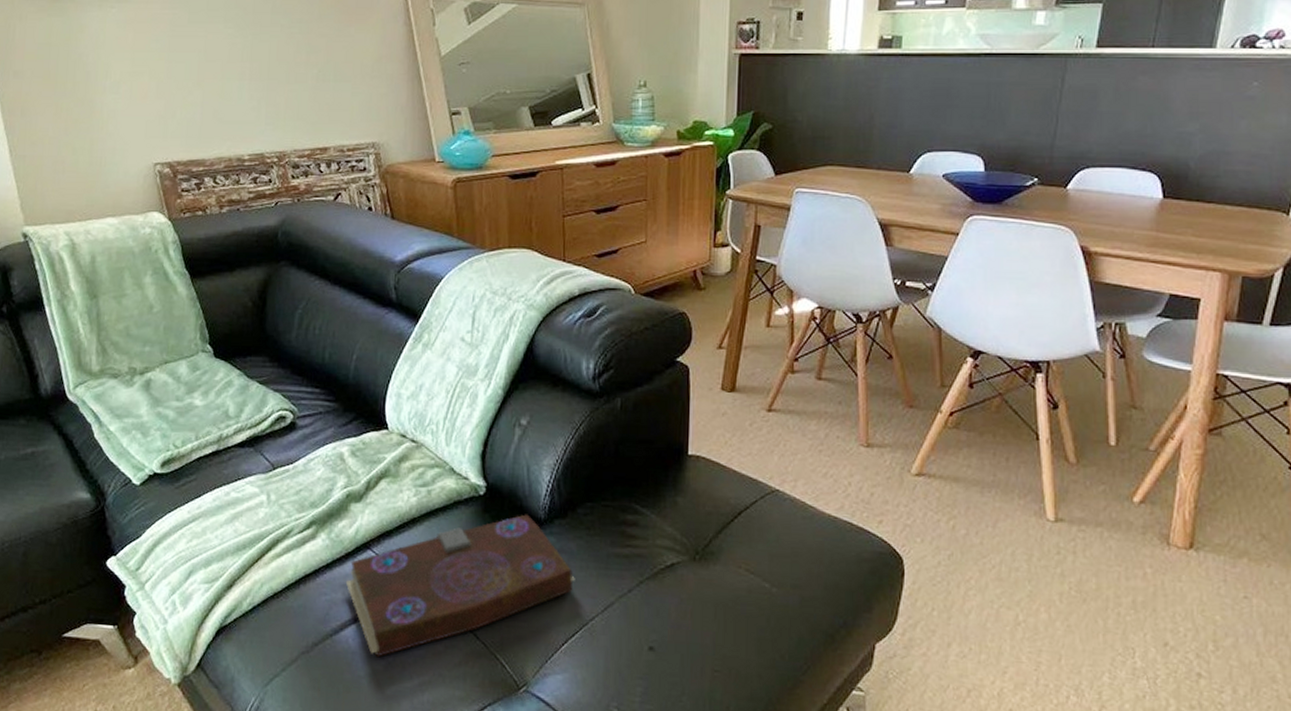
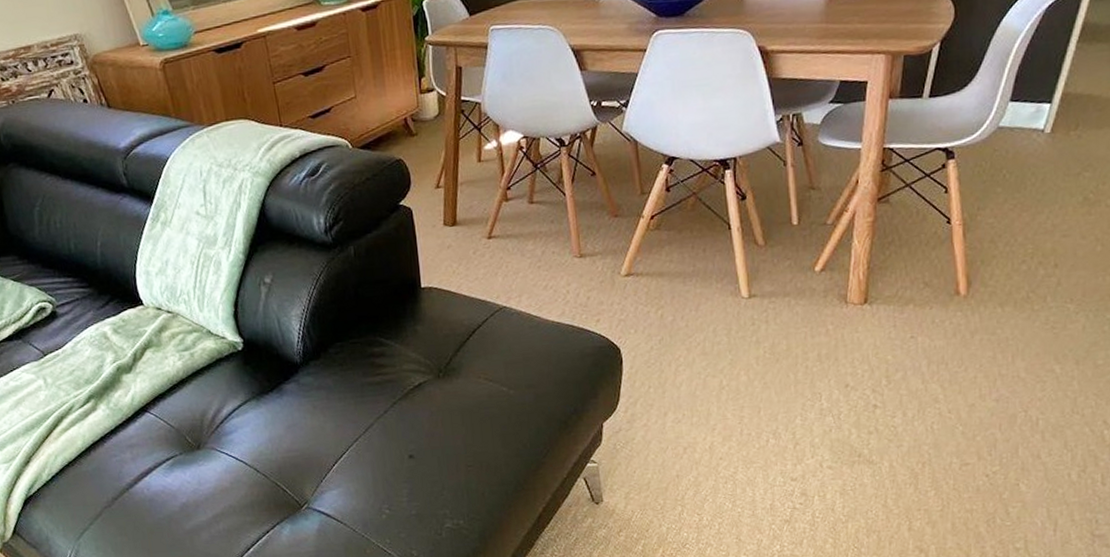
book: present [345,514,575,658] -> none [131,360,336,501]

